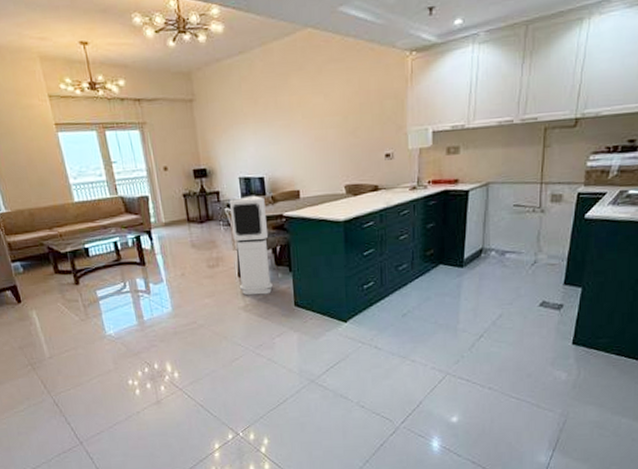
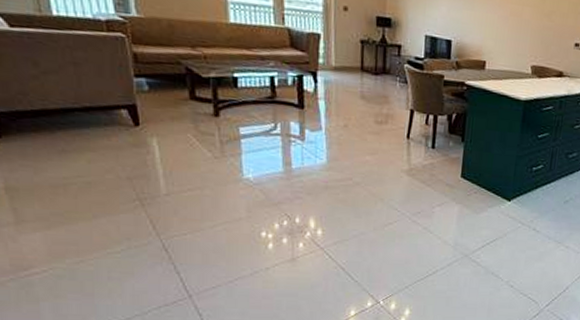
air purifier: present [230,195,273,295] -> none [407,56,449,161]

